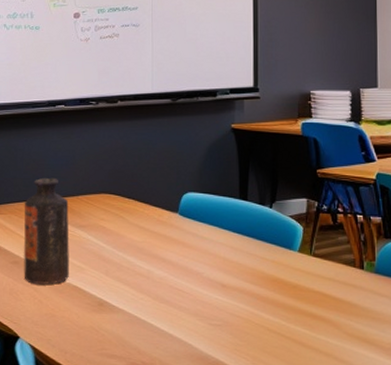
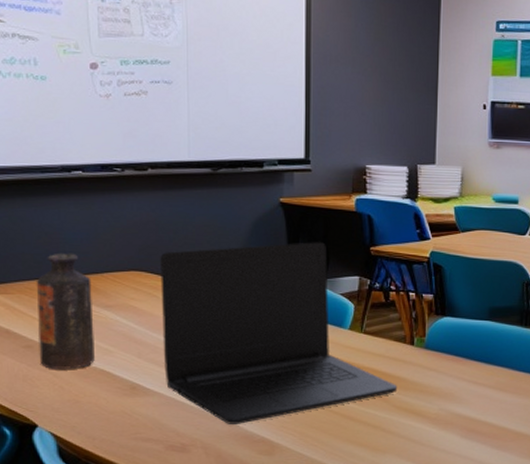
laptop: none [126,165,349,345] -> present [160,242,398,424]

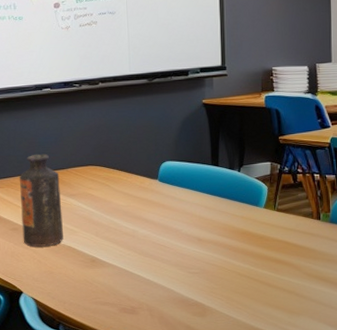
laptop: present [160,242,398,424] -> none [110,135,308,290]

